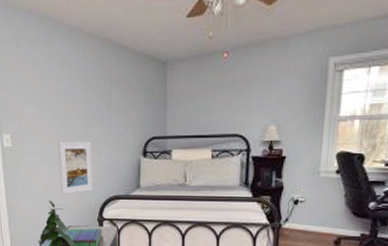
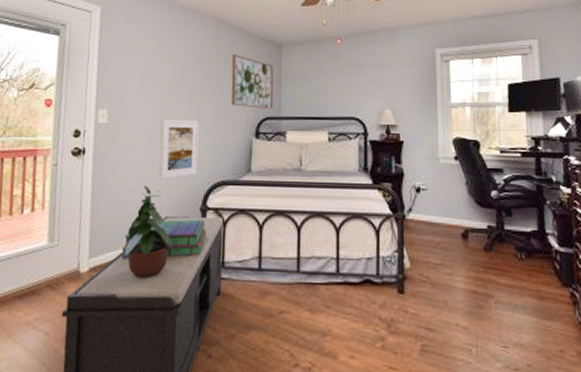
wall art: none [119,75,160,129] -> present [231,54,274,109]

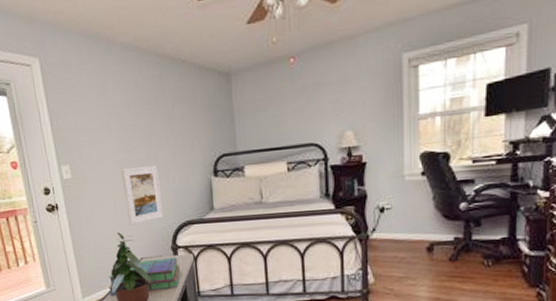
wall art: present [231,54,274,109] -> none [180,91,229,147]

